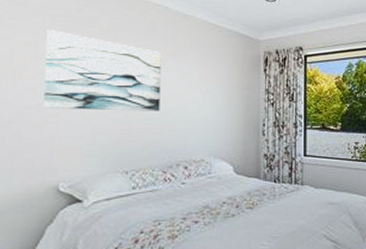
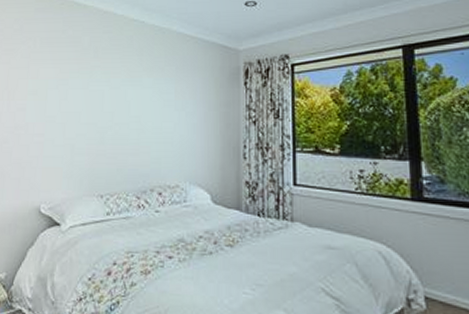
wall art: present [44,30,161,111] -> none [31,52,137,131]

